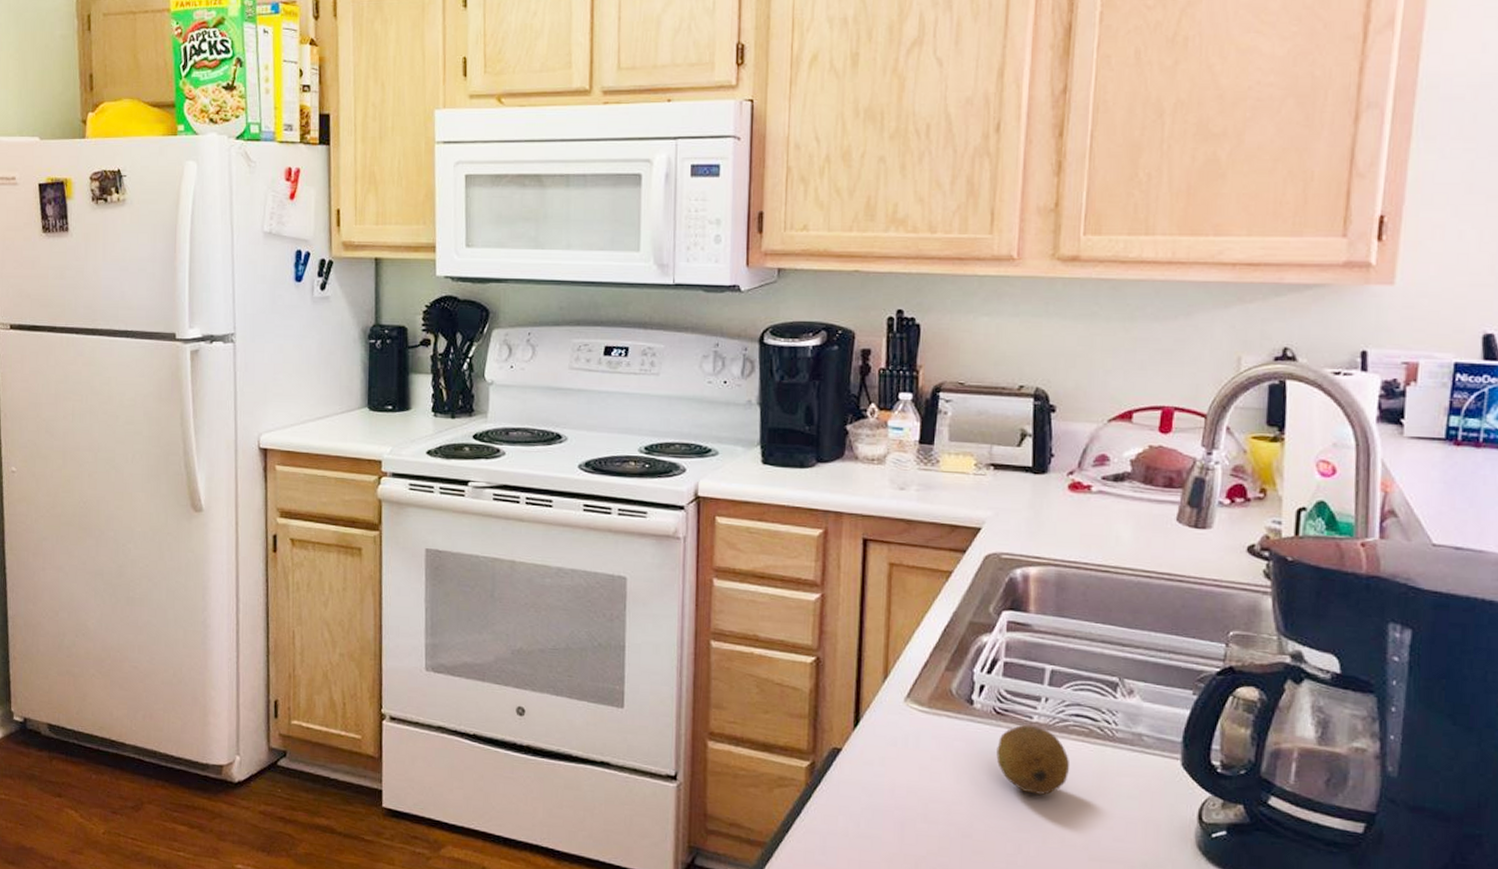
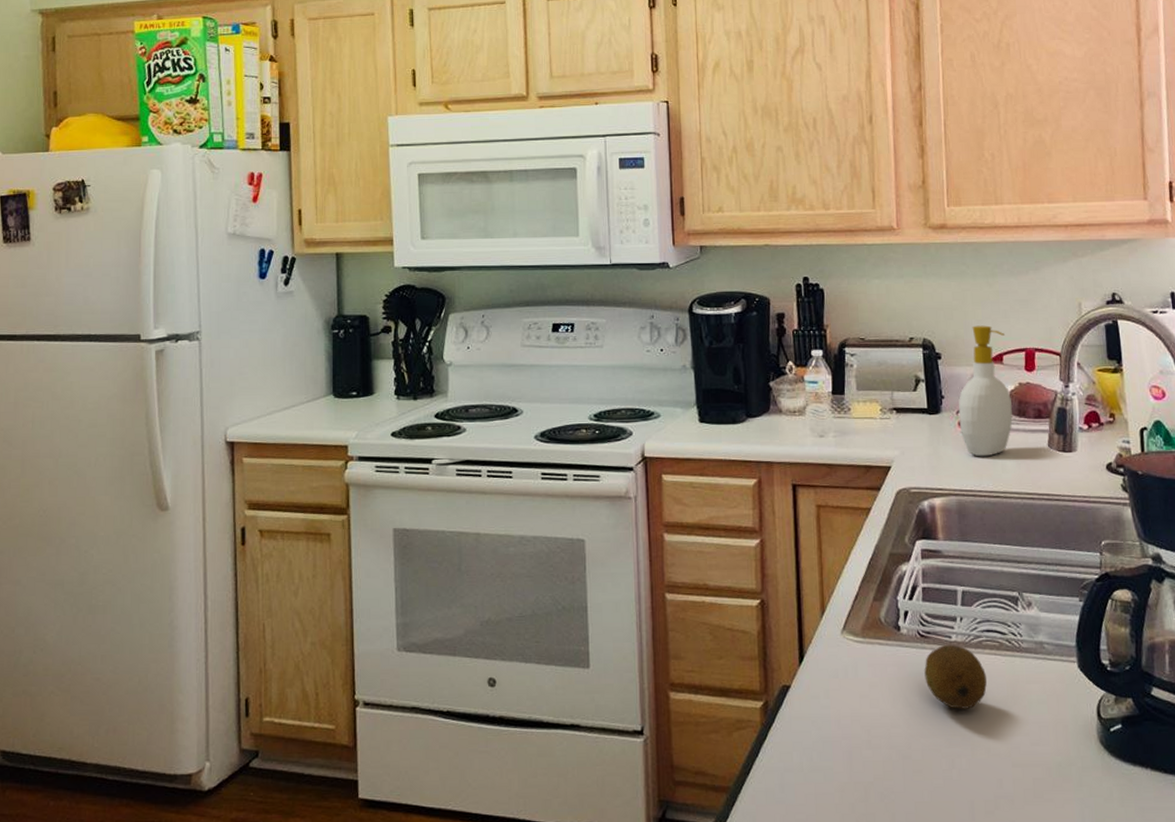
soap bottle: none [1069,376,1138,526] -> present [958,325,1013,457]

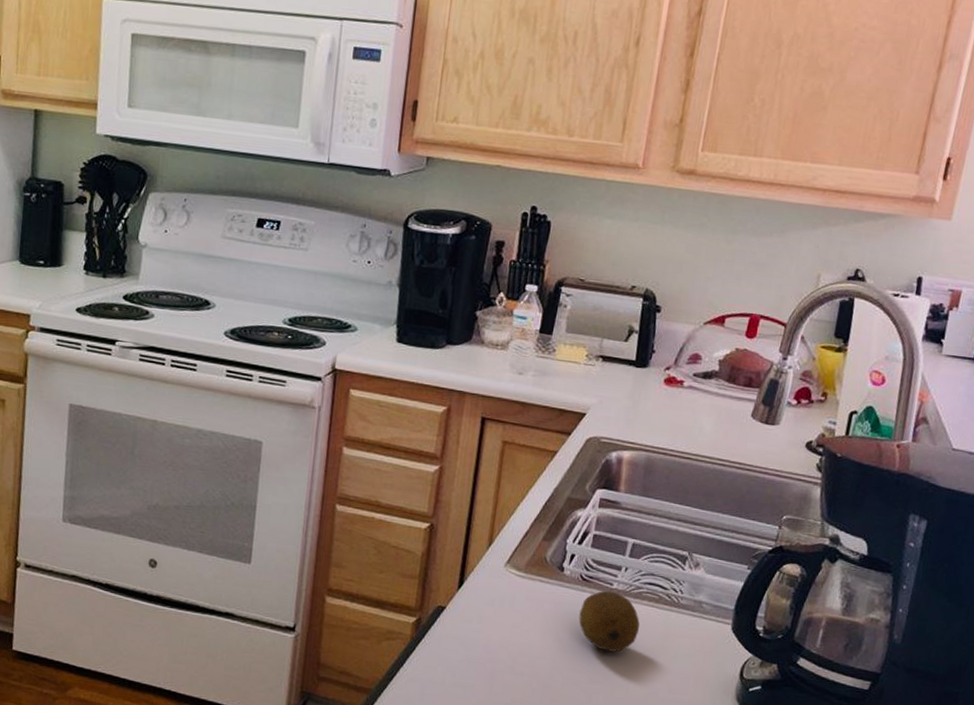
soap bottle: present [958,325,1013,457] -> none [664,282,732,418]

